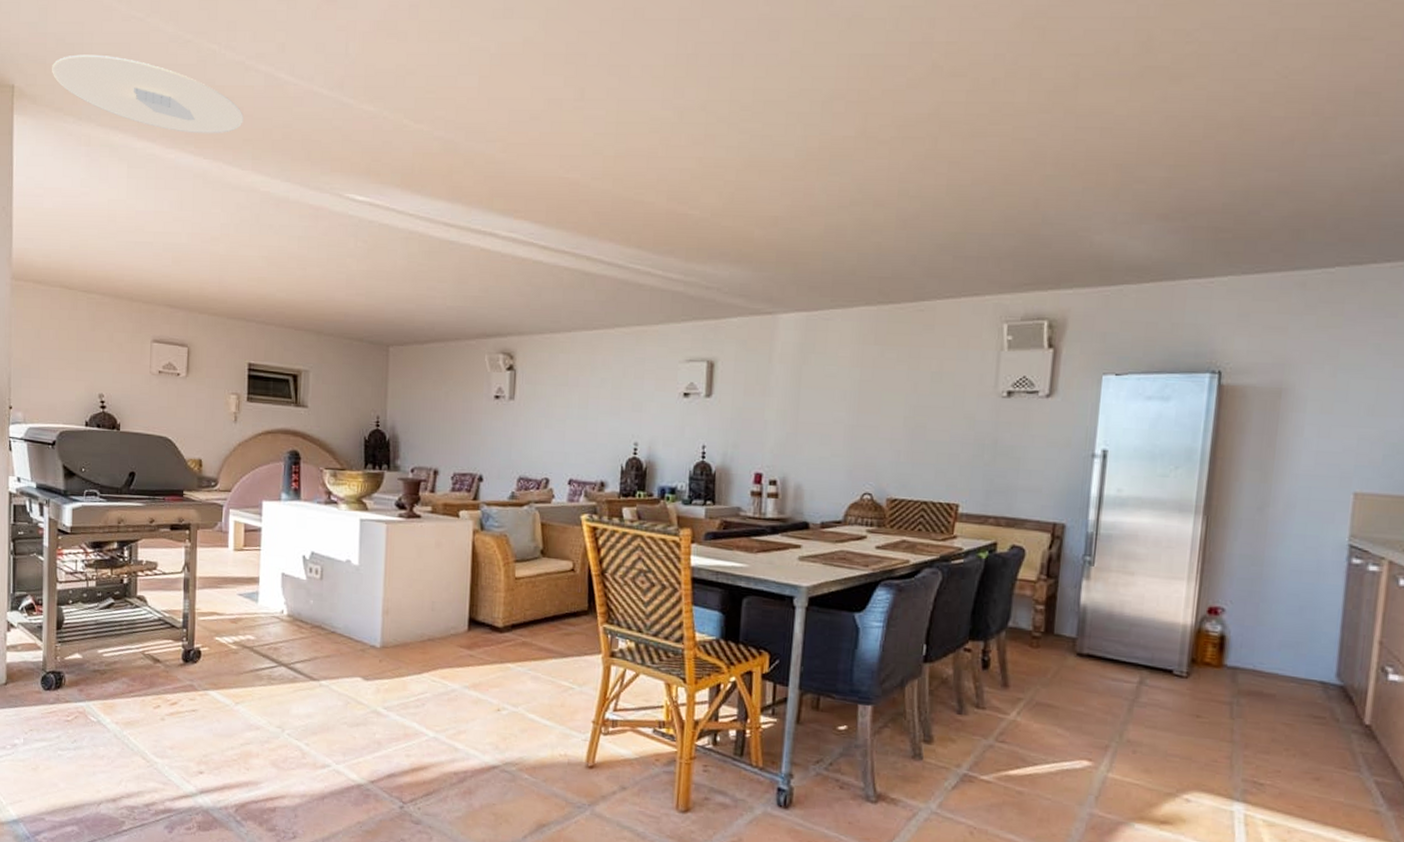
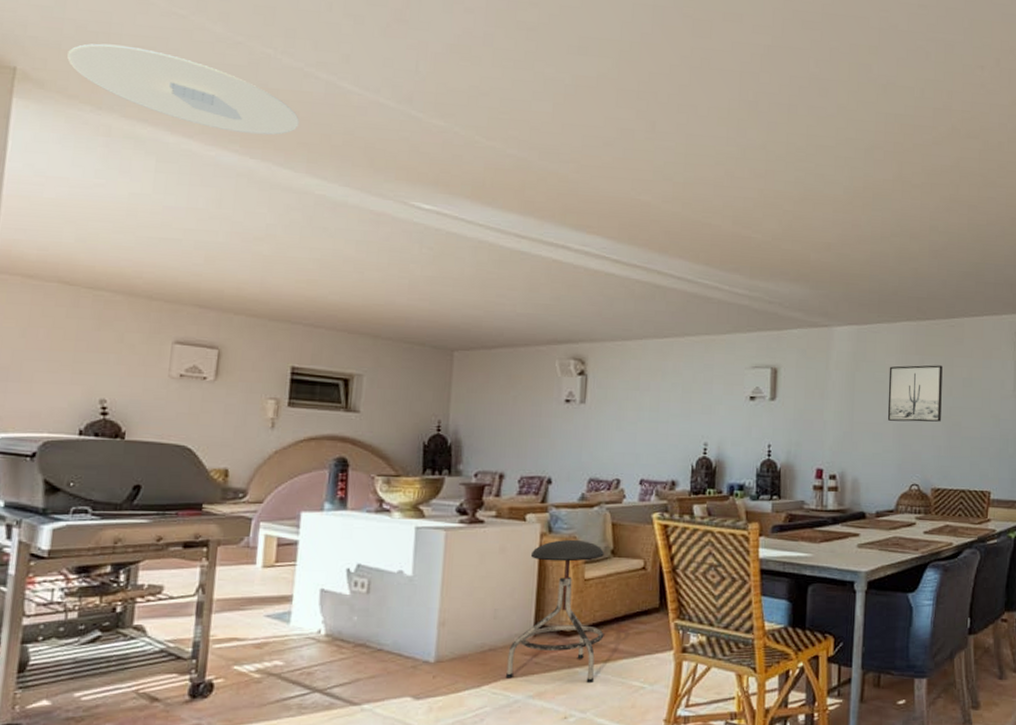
stool: none [444,537,534,680] -> present [506,539,604,684]
wall art: none [837,356,907,423] -> present [887,365,943,422]

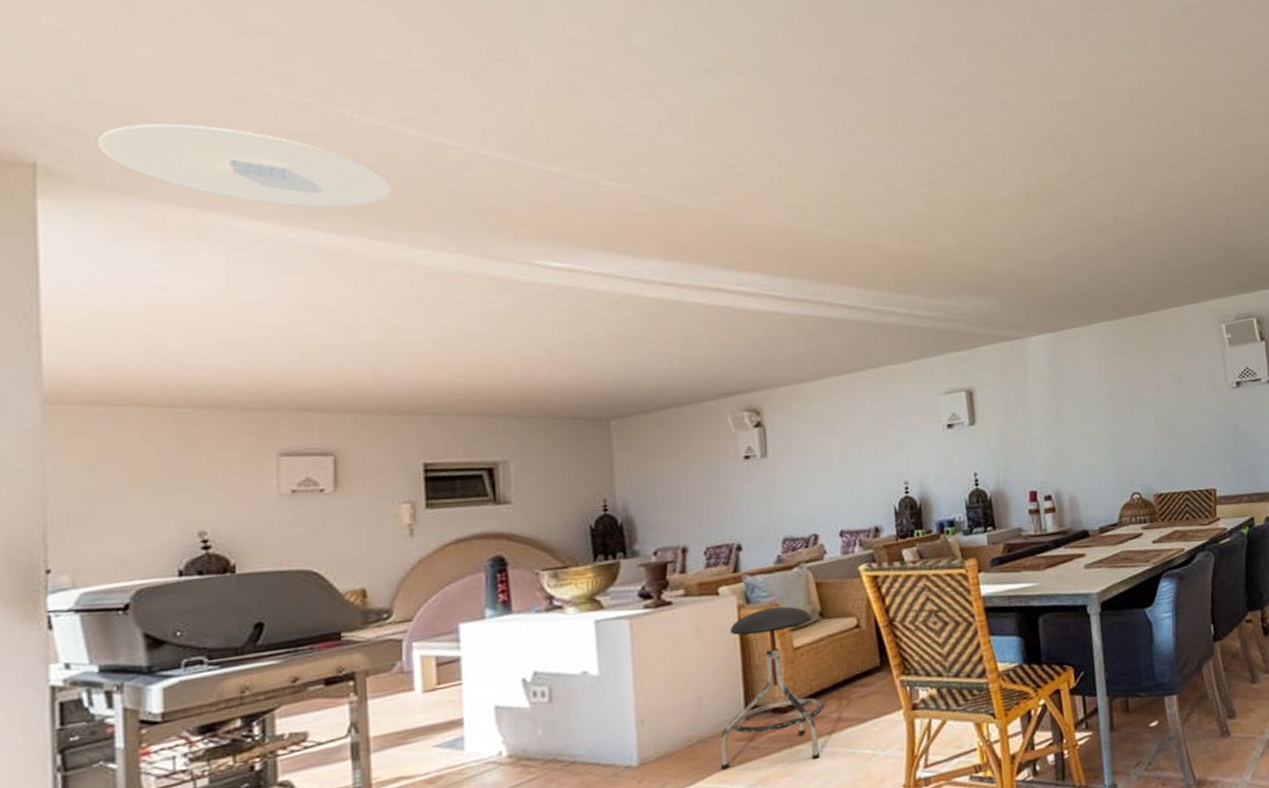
wall art: present [887,365,943,422] -> none [1091,363,1154,430]

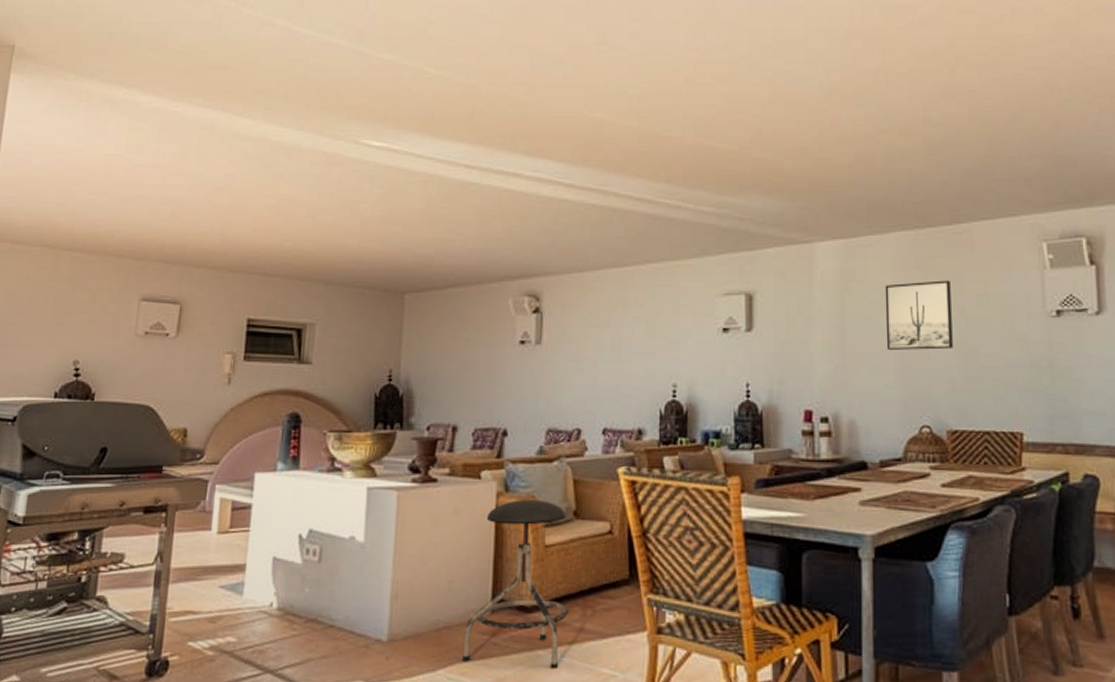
ceiling light: present [98,123,392,208] -> none [57,14,257,87]
wall art: none [1091,363,1154,430] -> present [885,280,953,350]

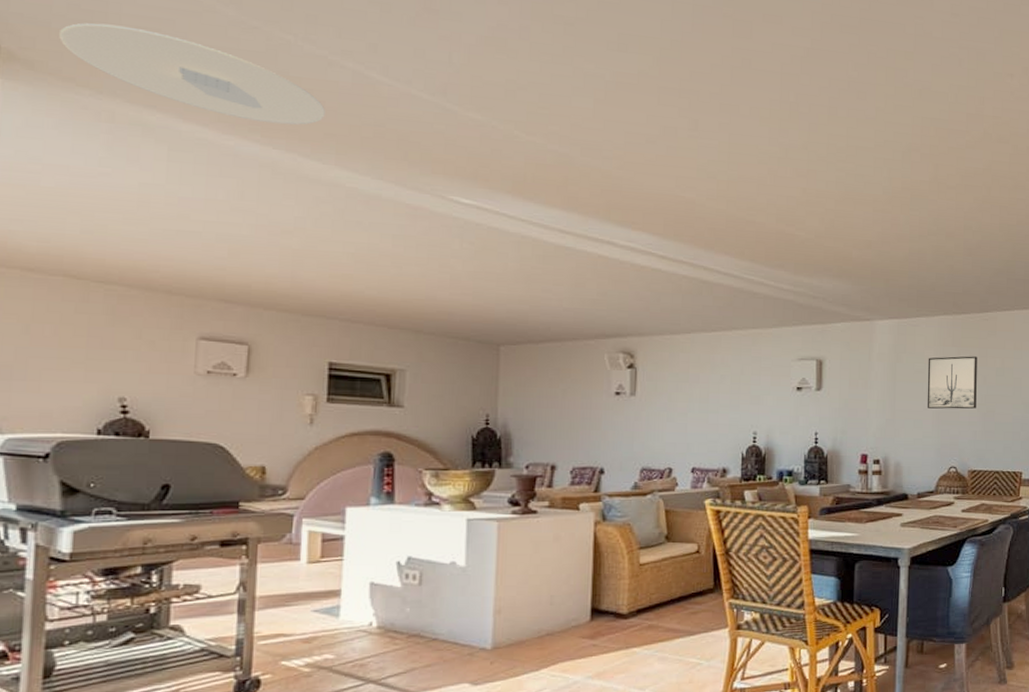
ceiling light: none [57,14,257,87] -> present [59,23,325,125]
stool: present [463,499,568,670] -> none [564,526,661,662]

